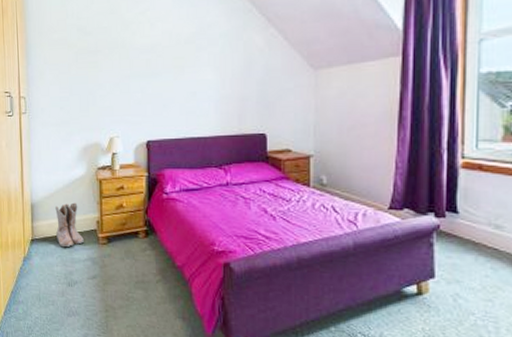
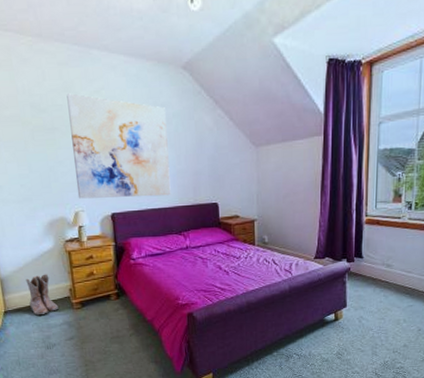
wall art: none [112,15,213,124] -> present [67,93,171,199]

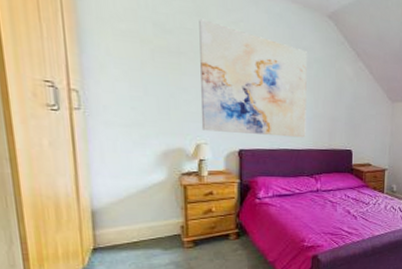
boots: present [26,274,59,316] -> none [126,208,165,254]

